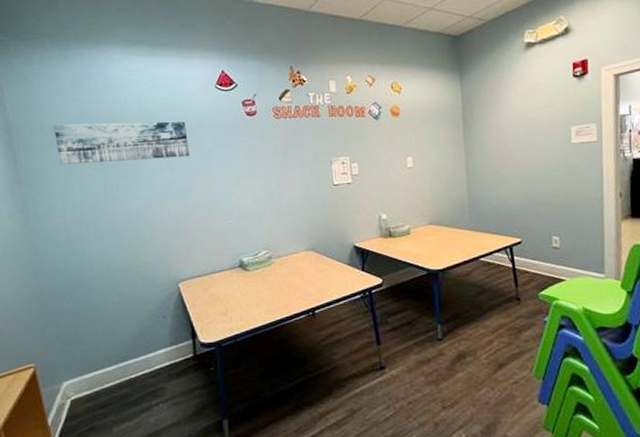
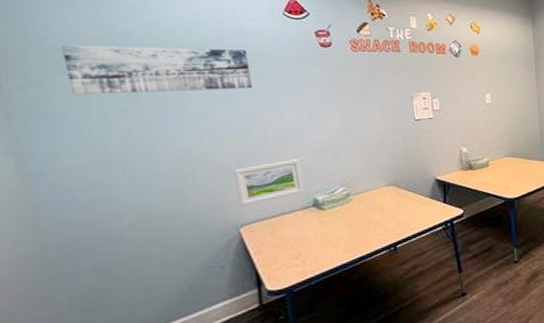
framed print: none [174,222,232,264] -> present [233,159,305,207]

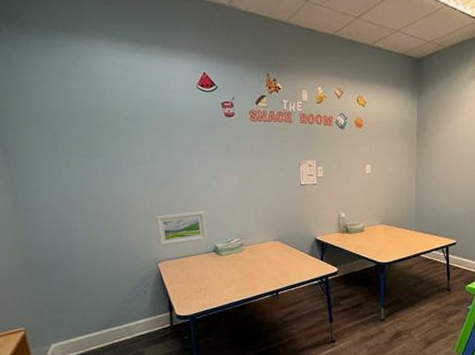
wall art: present [61,45,252,96] -> none [40,111,171,151]

